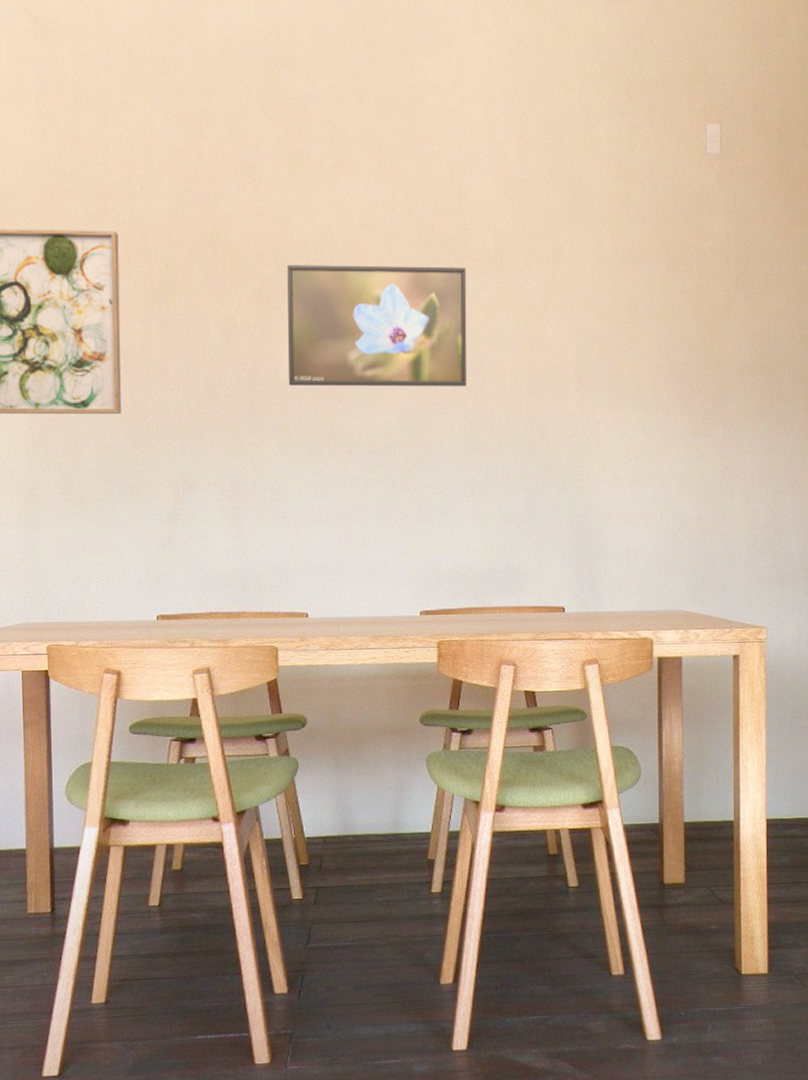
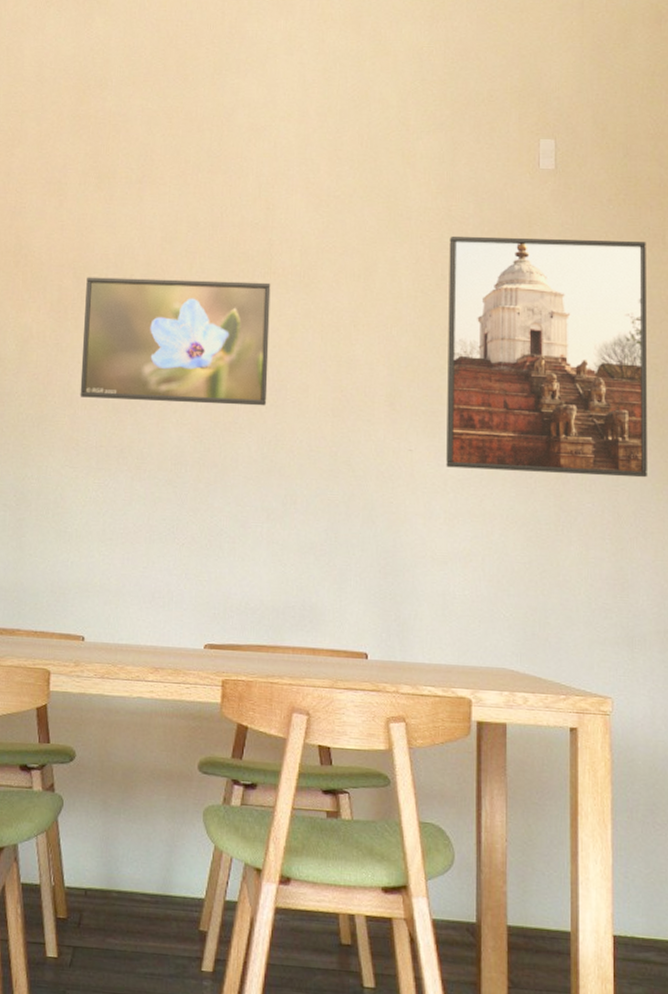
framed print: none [628,218,797,437] -> present [446,235,648,478]

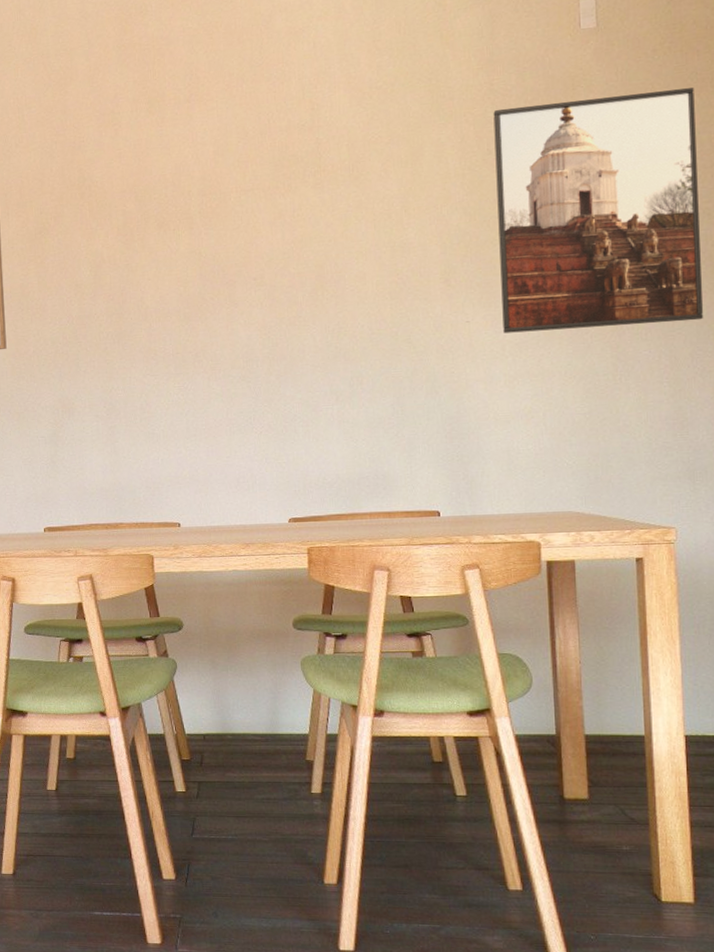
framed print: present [80,277,271,406] -> none [148,180,327,311]

